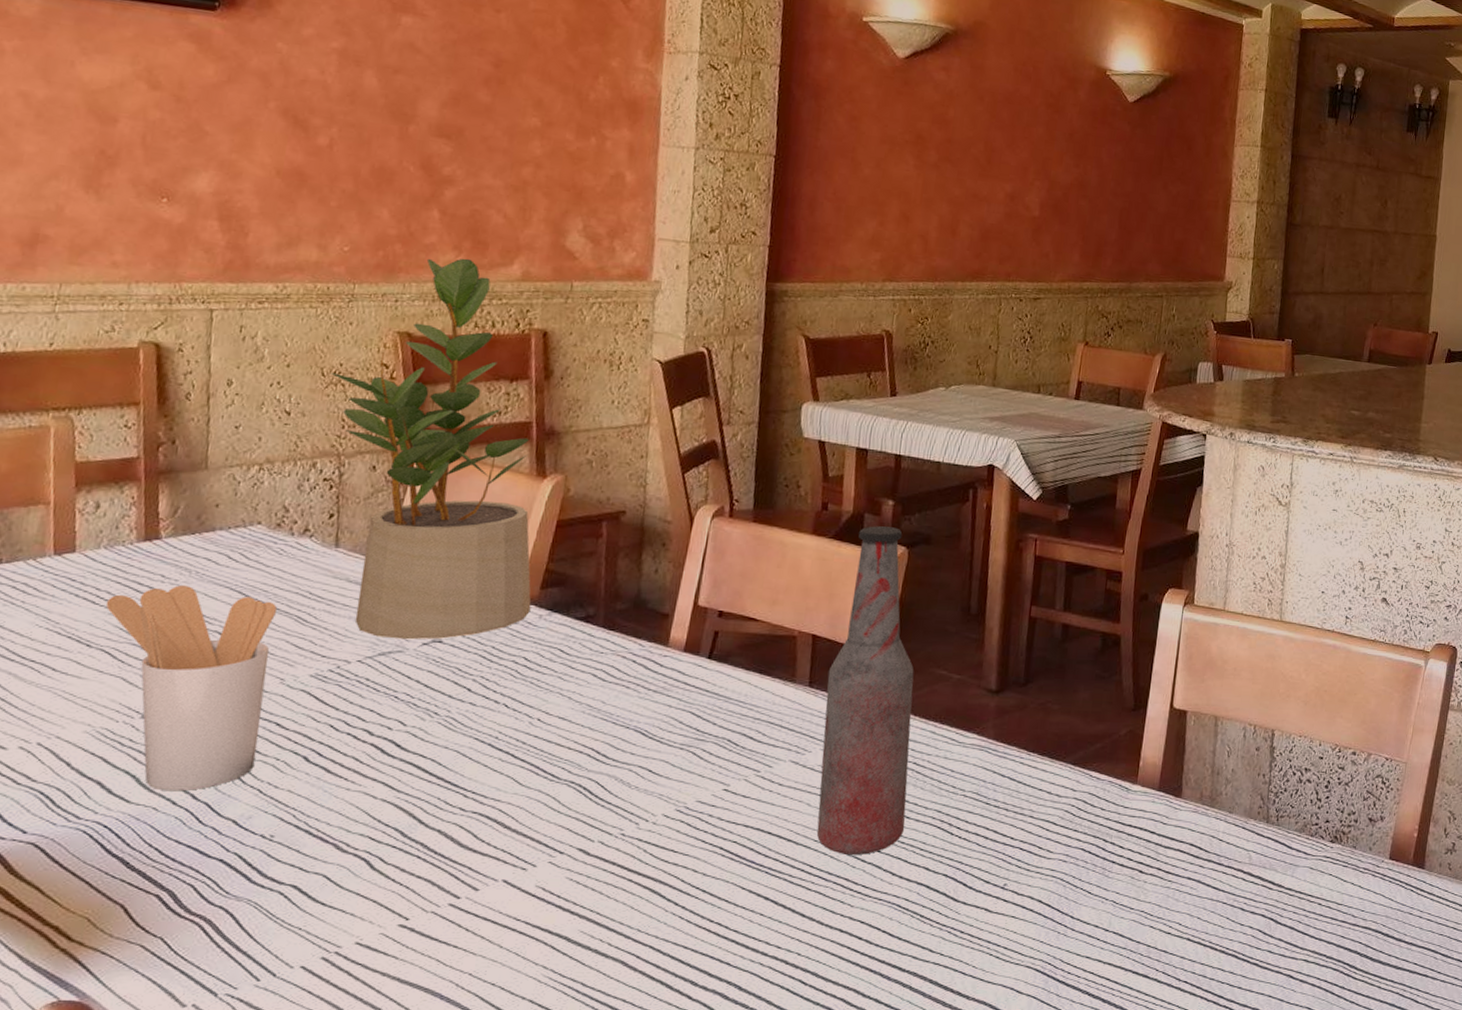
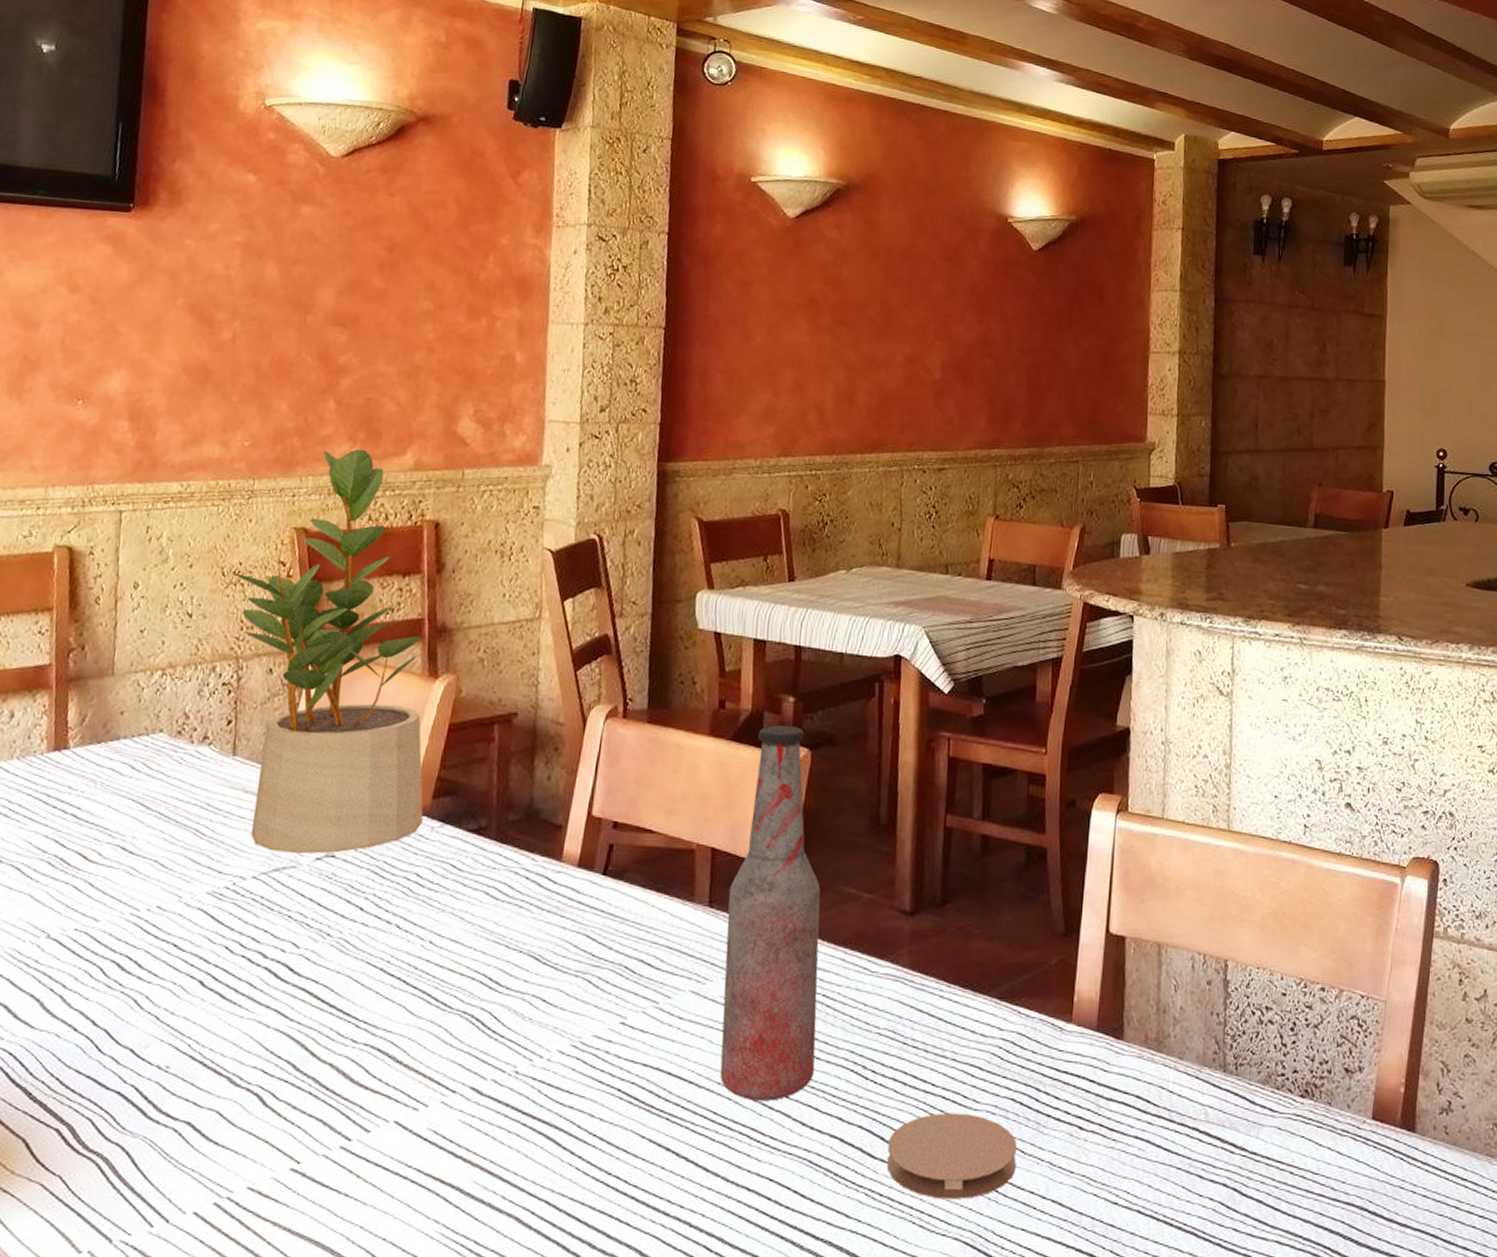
utensil holder: present [105,585,277,792] -> none [16,797,176,1017]
coaster: none [968,861,1085,935] -> present [886,1112,1018,1200]

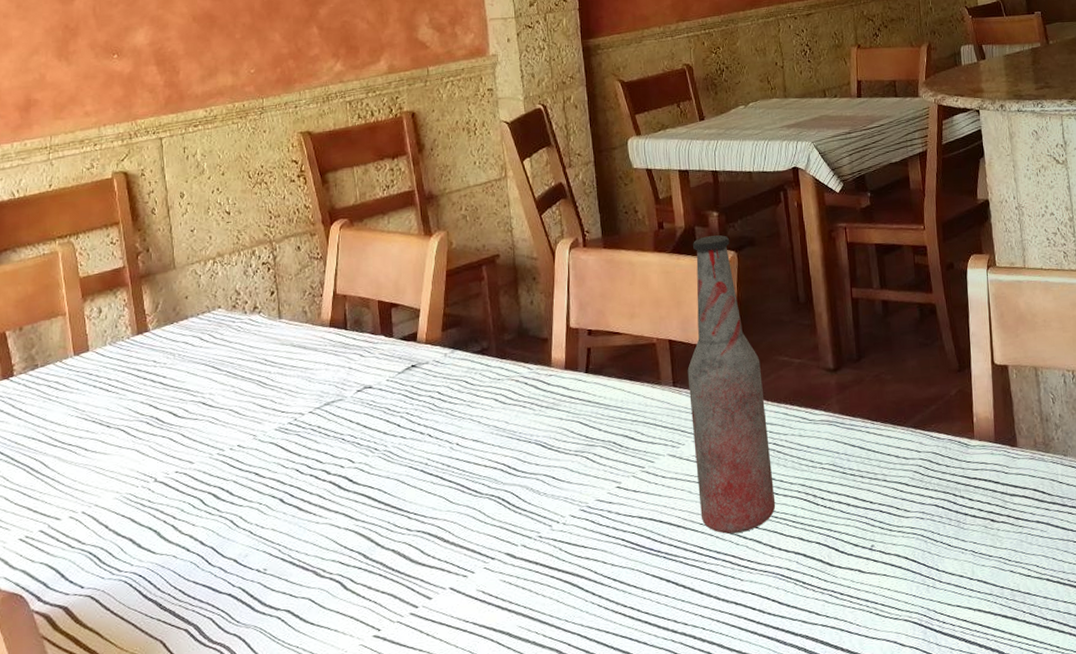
potted plant: present [229,449,424,855] -> none [254,62,437,390]
coaster: present [886,1112,1018,1200] -> none [842,521,946,591]

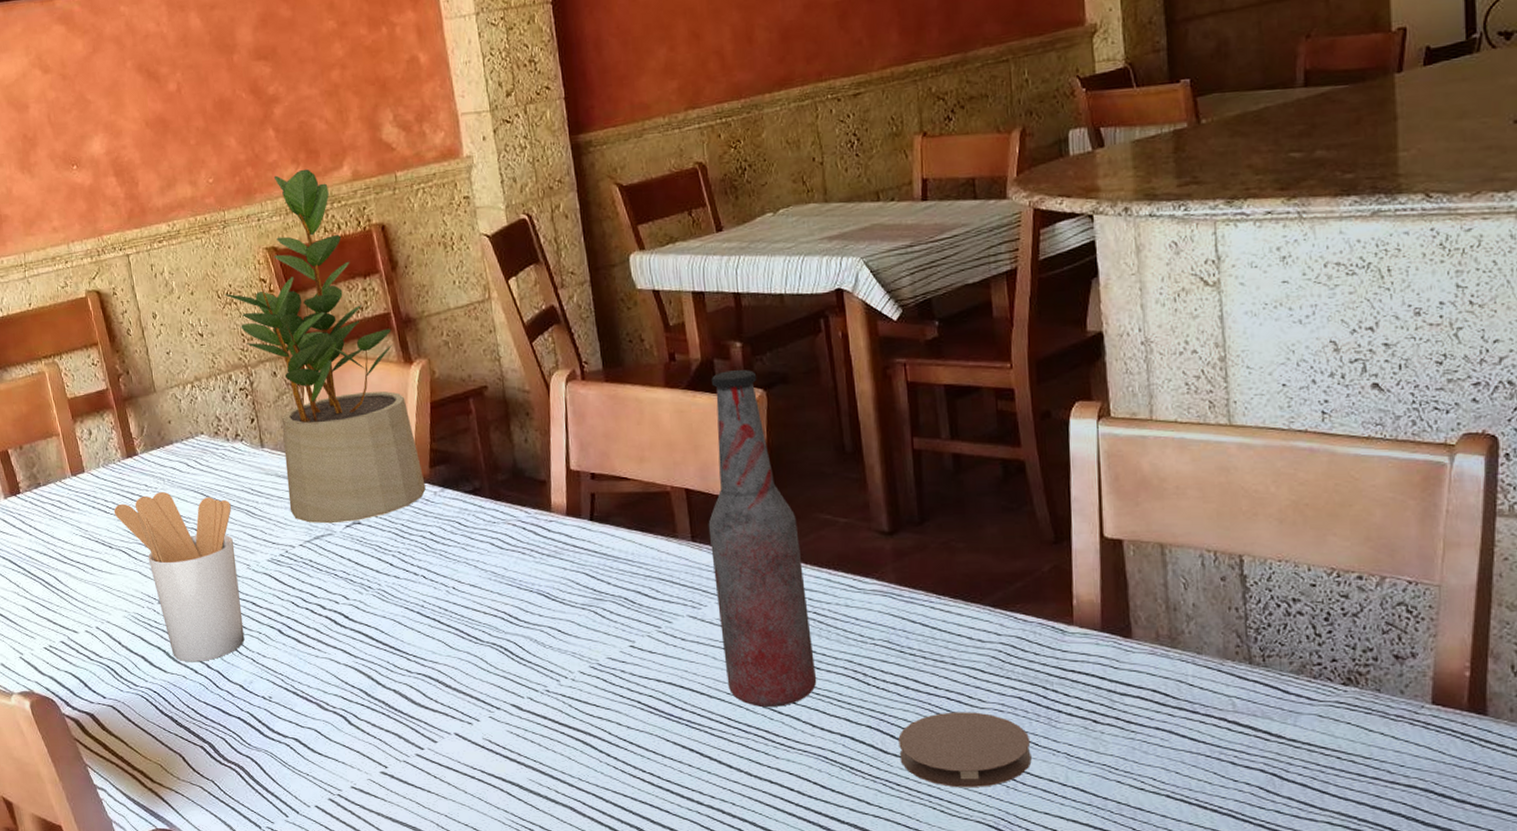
utensil holder: none [116,367,244,541] -> present [113,492,245,662]
potted plant: none [254,62,437,390] -> present [223,169,426,524]
coaster: none [842,521,946,591] -> present [898,712,1032,788]

